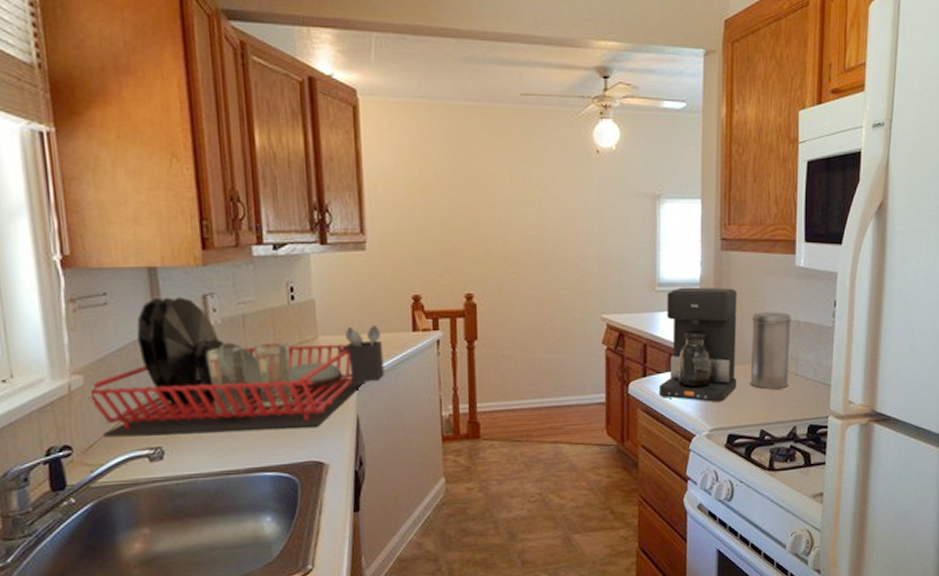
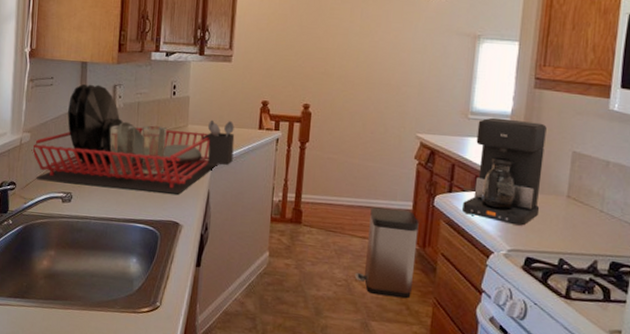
pedal bin: none [549,404,615,505] -> present [354,207,419,299]
canister: present [750,312,791,390] -> none [552,148,600,224]

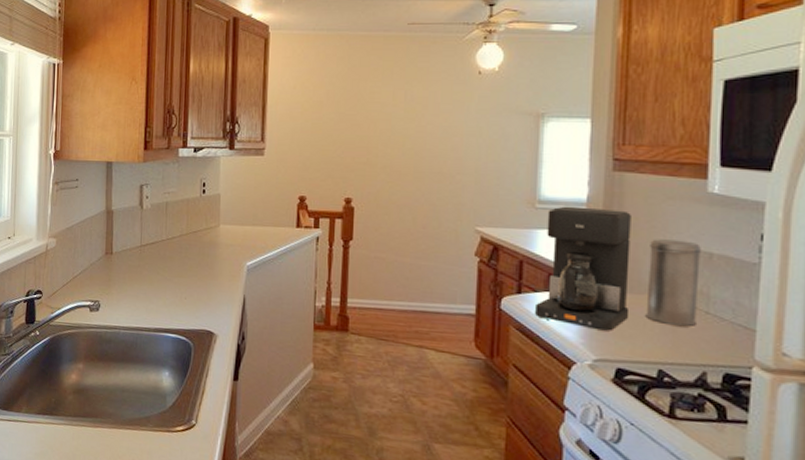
dish rack: present [31,83,235,195] -> none [57,184,271,301]
pedal bin: present [354,207,419,299] -> none [412,311,484,418]
canister: none [552,148,600,224] -> present [645,239,701,328]

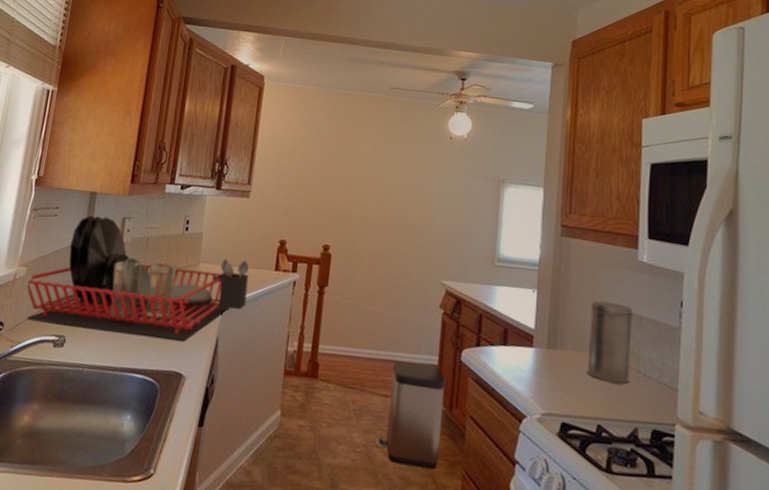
dish rack: none [57,184,271,301] -> present [25,215,249,341]
pedal bin: none [412,311,484,418] -> present [375,361,446,470]
coffee maker: present [535,206,631,332] -> none [492,265,576,387]

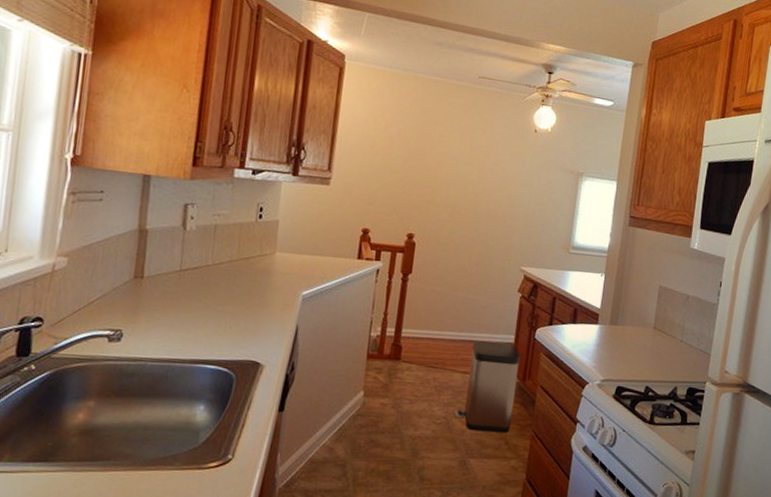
dish rack: present [25,215,249,341] -> none [68,200,330,331]
canister: present [587,300,633,385] -> none [641,282,682,353]

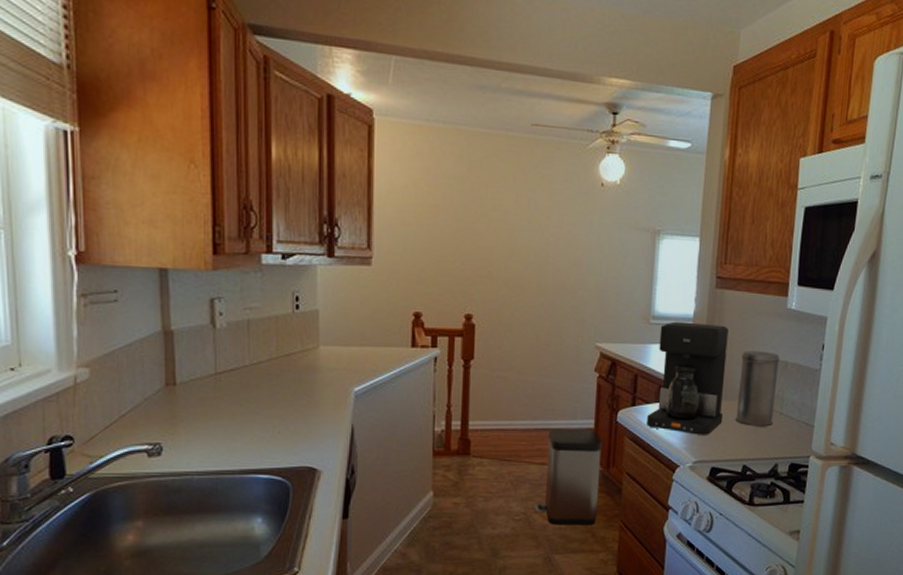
coffee maker: none [561,252,638,357] -> present [647,321,729,435]
canister: none [641,282,682,353] -> present [735,350,780,427]

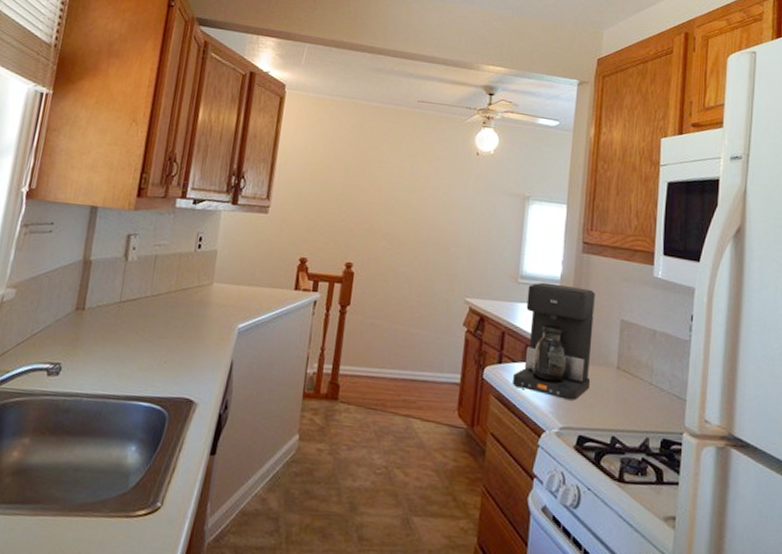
pedal bin: present [534,429,602,526] -> none [396,380,468,488]
canister: present [735,350,780,427] -> none [603,316,647,397]

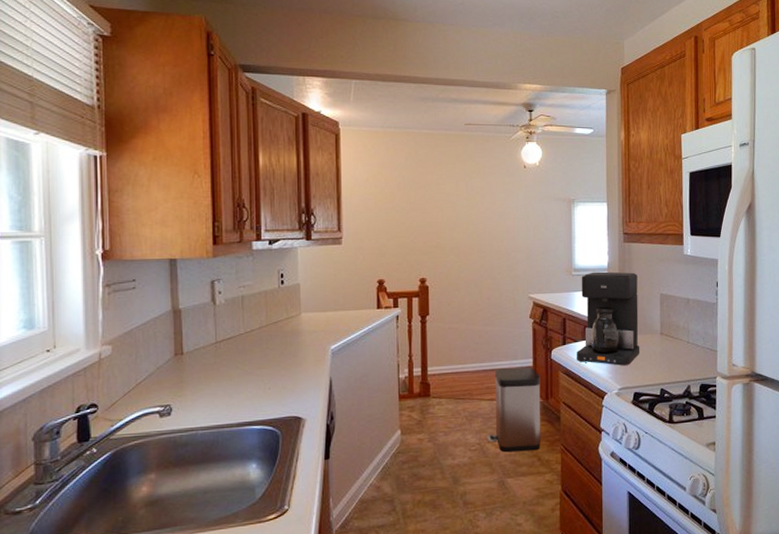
pedal bin: none [396,380,468,488] -> present [487,367,541,453]

